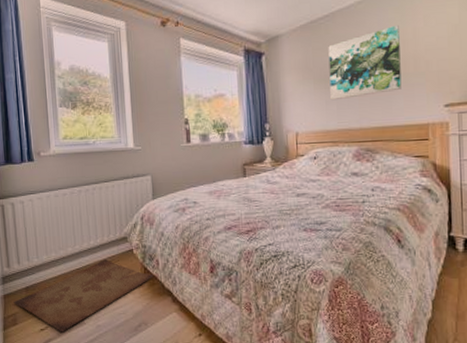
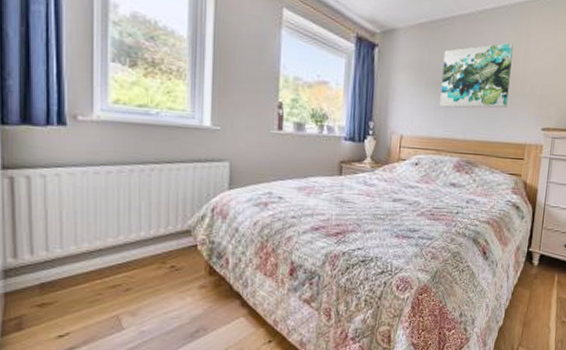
rug: present [13,259,154,333] -> none [18,254,221,340]

